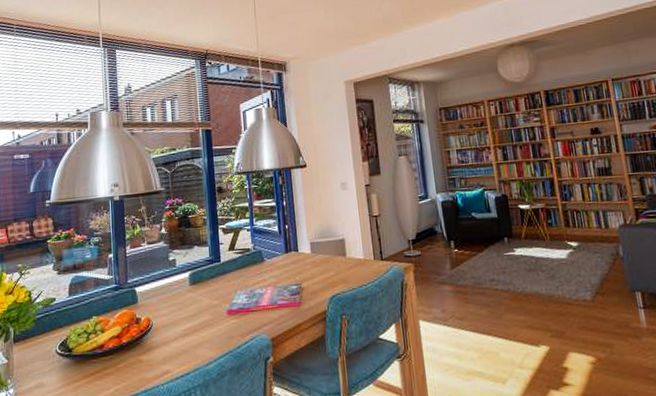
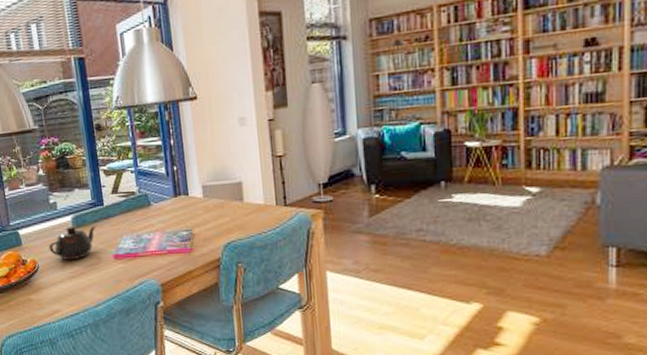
teapot: none [164,281,212,318] -> present [48,225,96,261]

